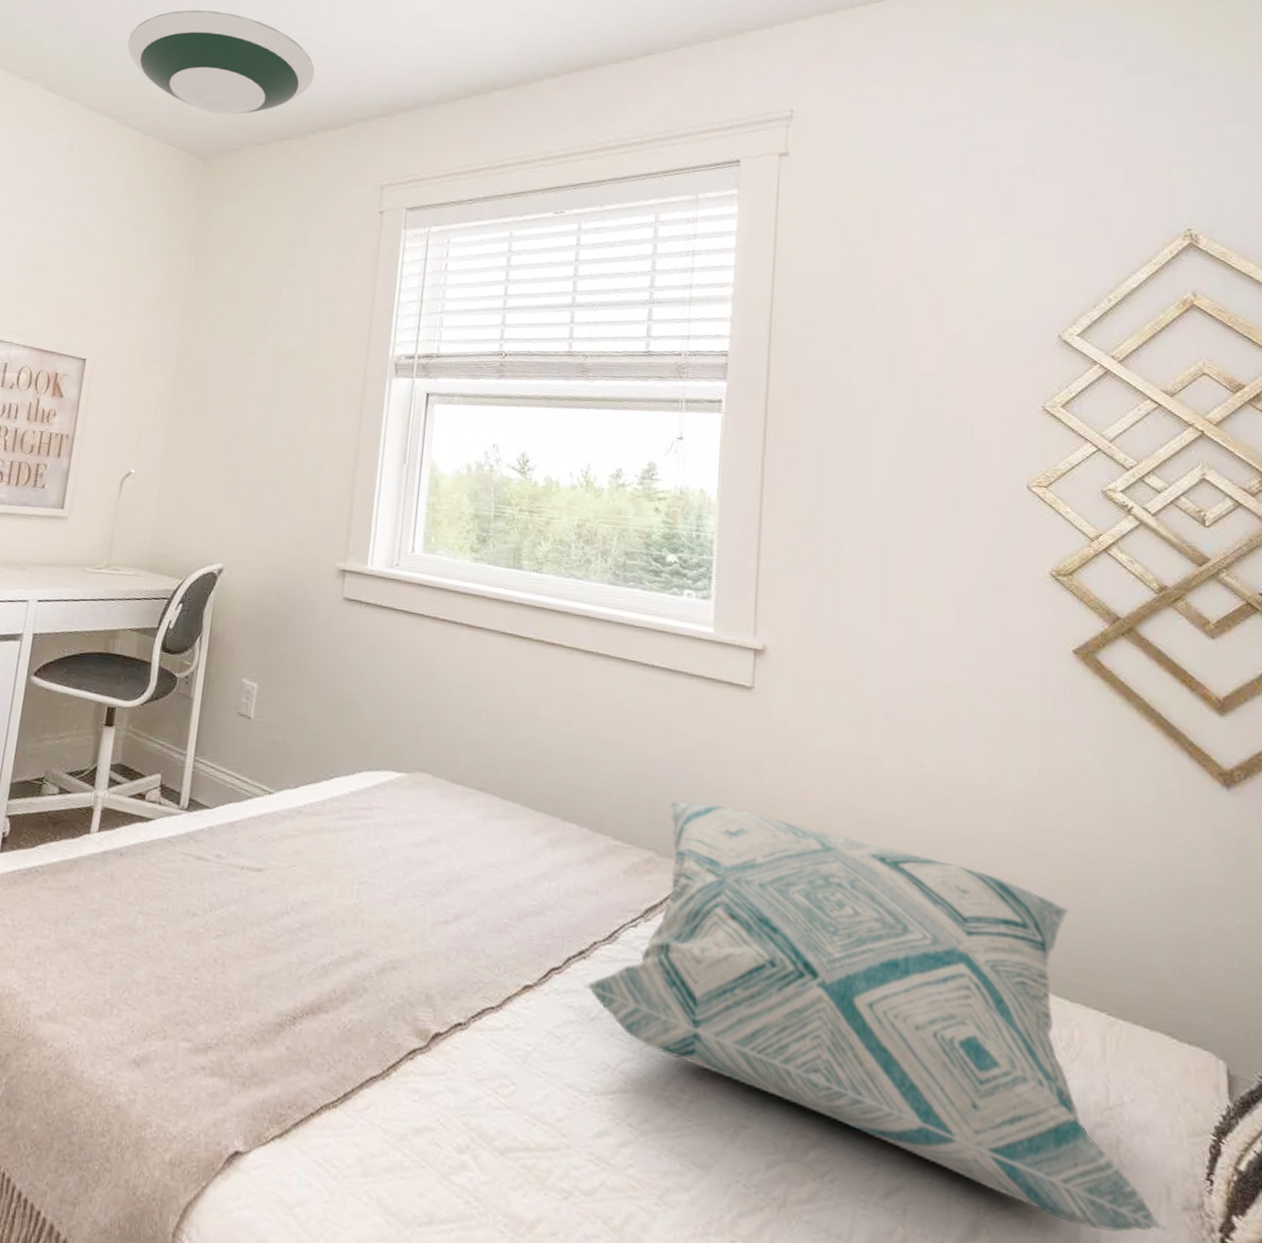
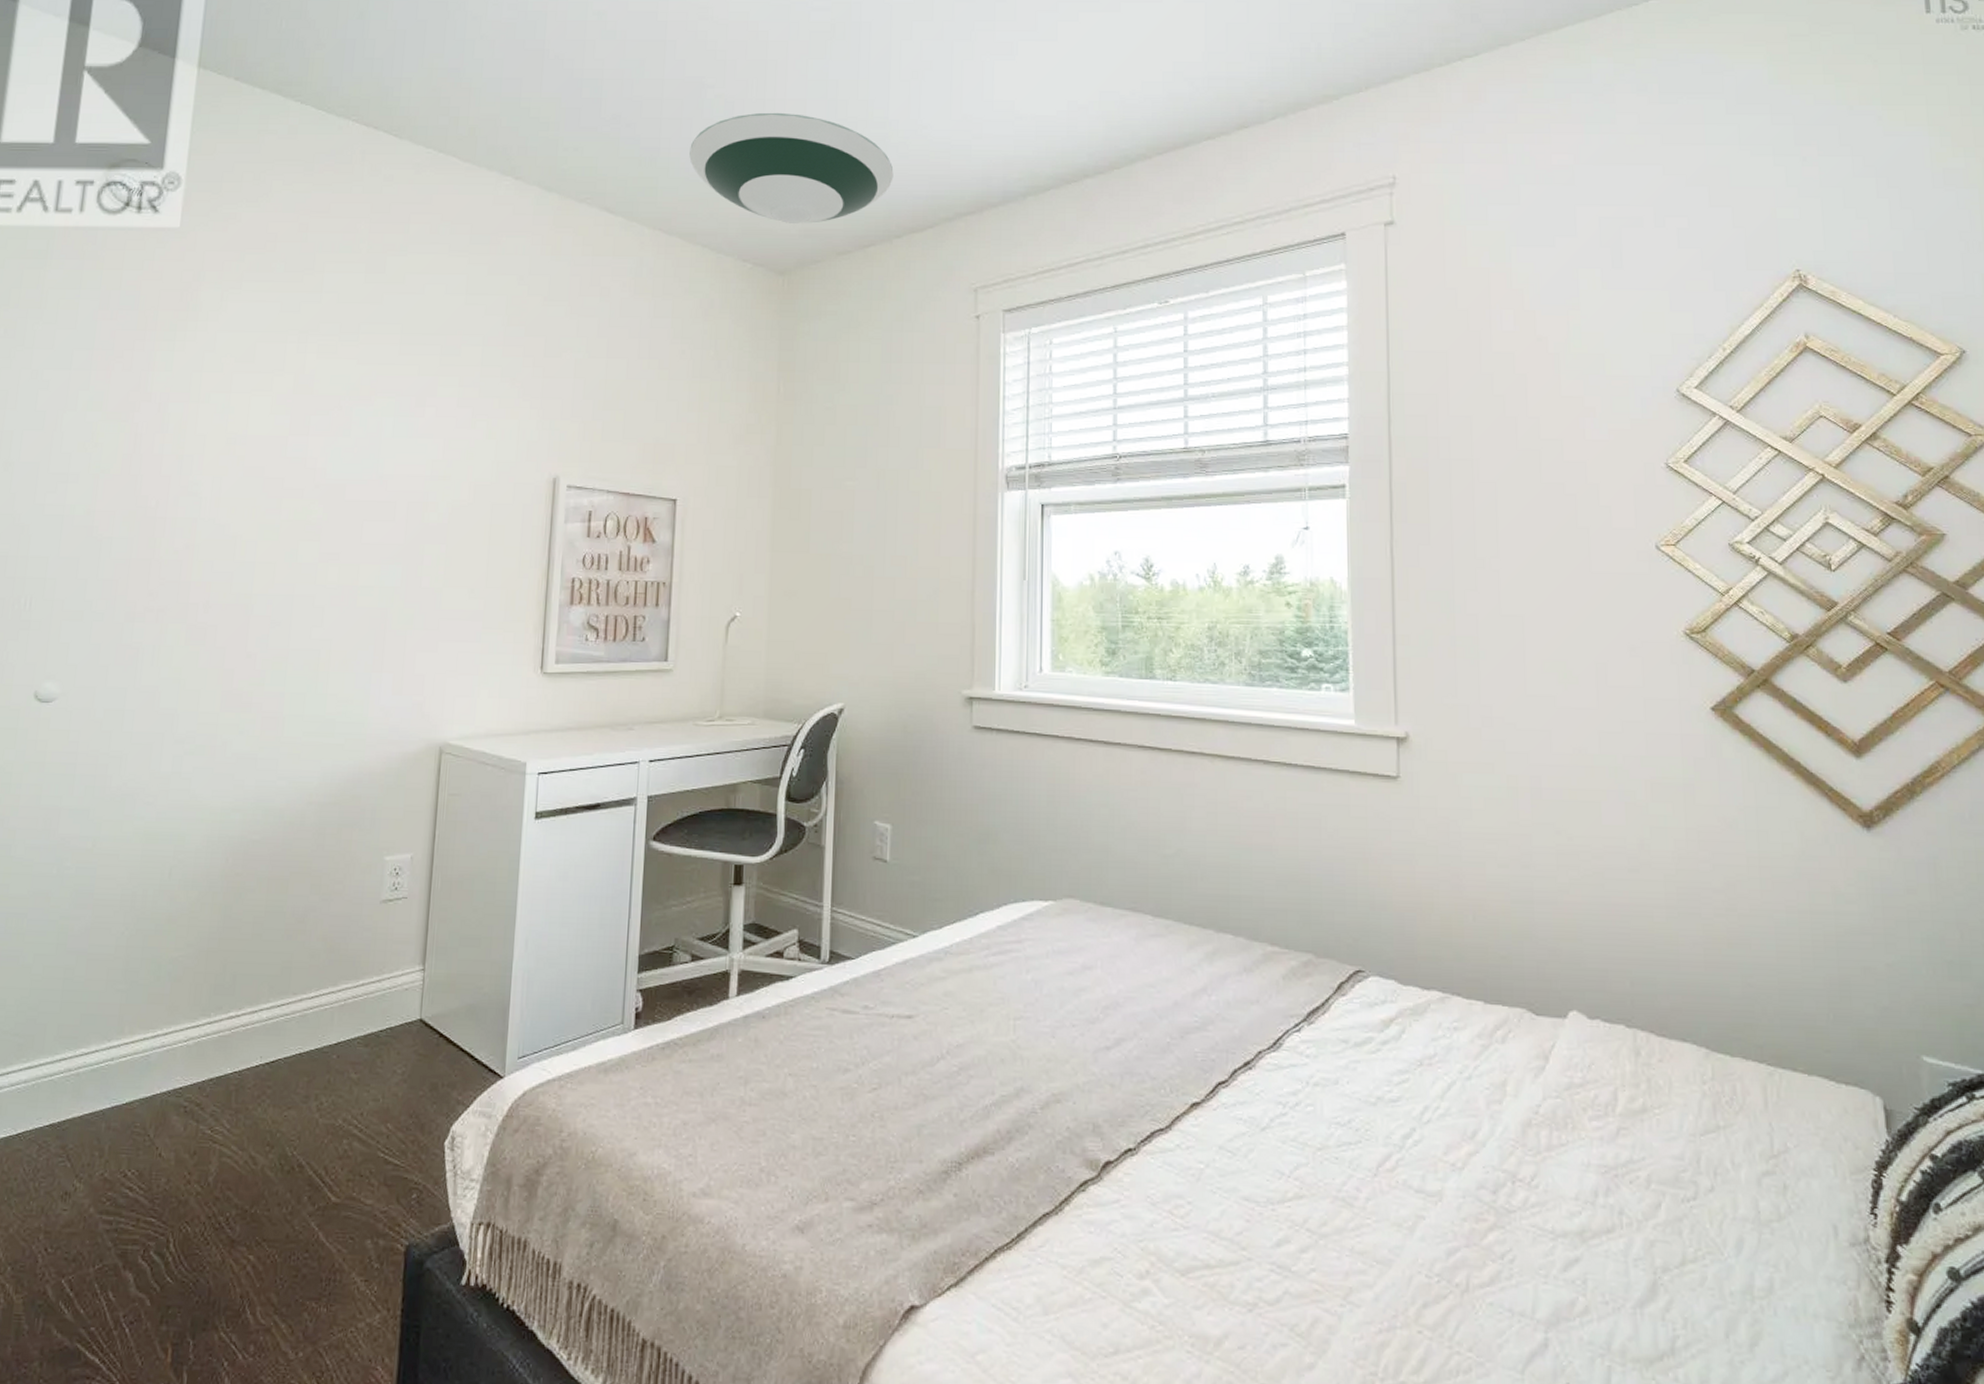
decorative pillow: present [584,801,1166,1232] -> none [1253,899,1835,1275]

